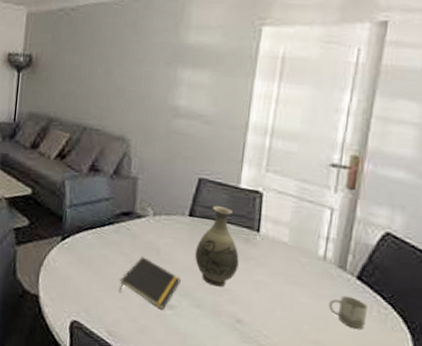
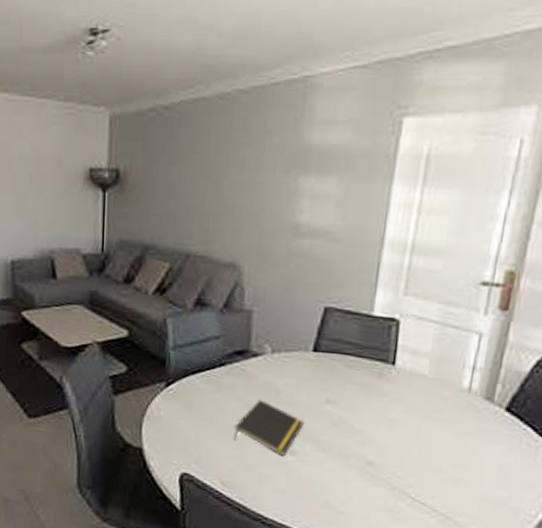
vase: present [194,206,239,287] -> none [319,338,371,428]
cup: present [329,295,369,330] -> none [472,429,517,465]

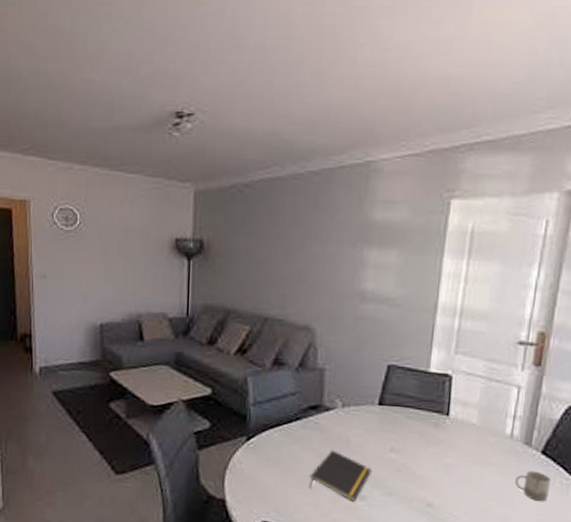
cup: none [472,429,517,465] -> present [515,470,552,501]

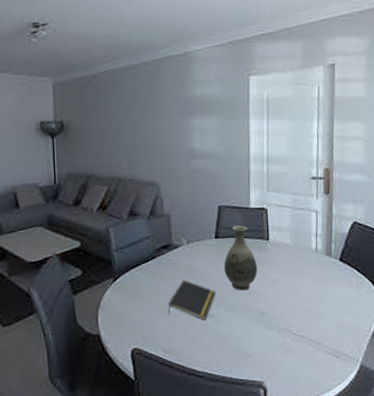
vase: none [385,392,429,474] -> present [223,225,257,291]
cup: present [515,470,552,501] -> none [324,275,350,298]

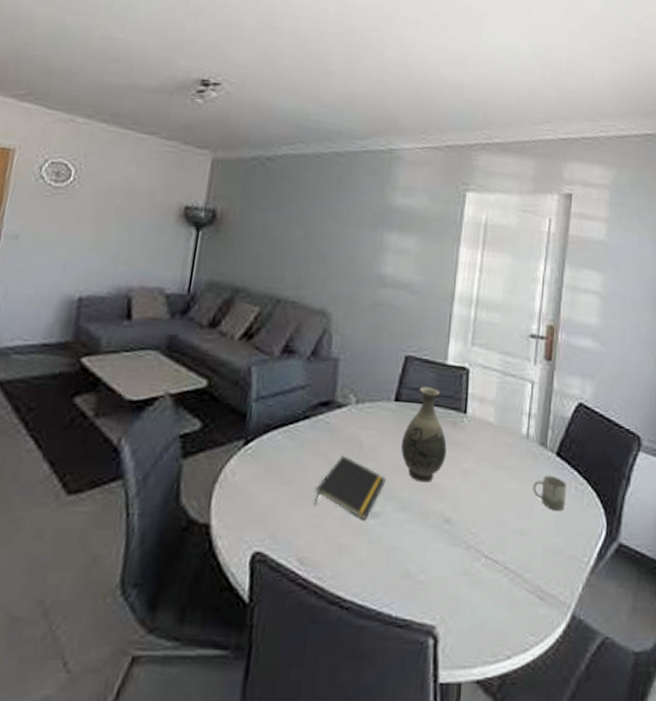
cup: none [324,275,350,298] -> present [533,475,567,510]

